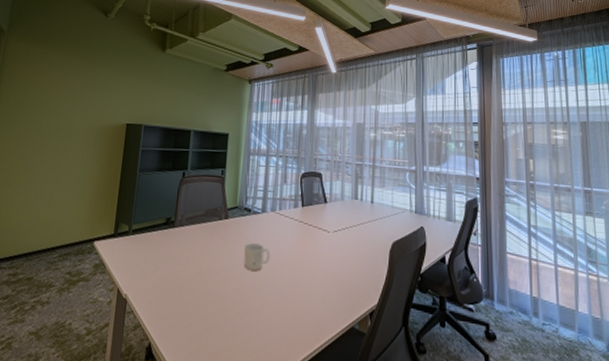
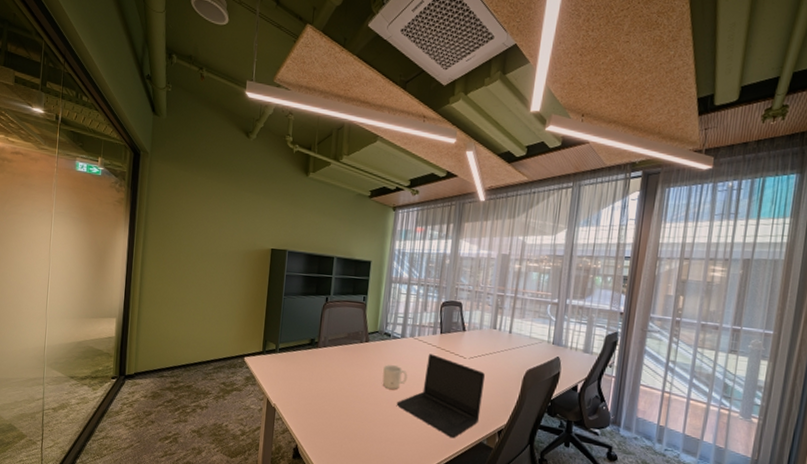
laptop: none [259,229,350,323] -> present [396,353,485,438]

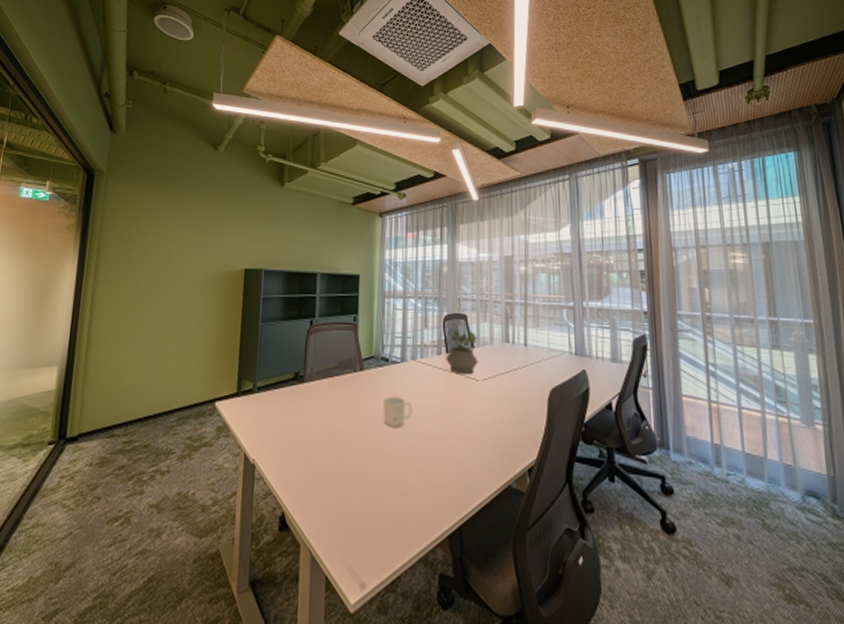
laptop: present [396,353,485,438] -> none [402,378,504,483]
potted plant: none [440,313,469,353] -> present [446,328,478,375]

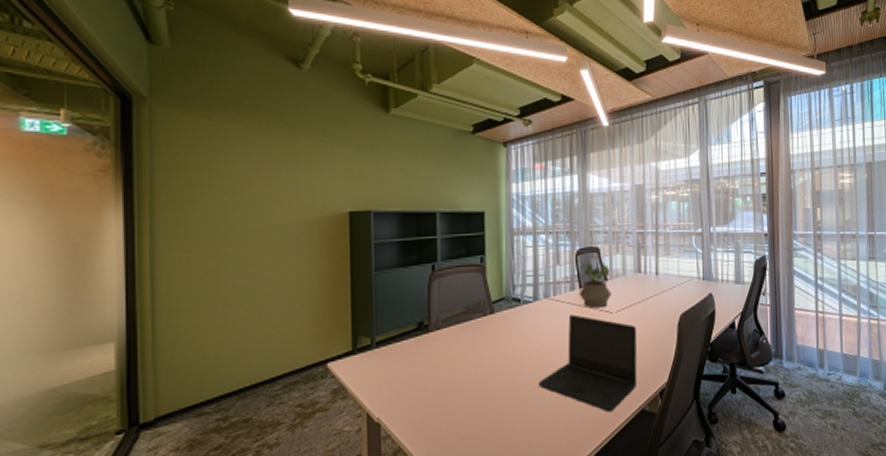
mug: present [383,397,413,428] -> none [517,337,548,368]
laptop: none [402,378,504,483] -> present [538,314,637,411]

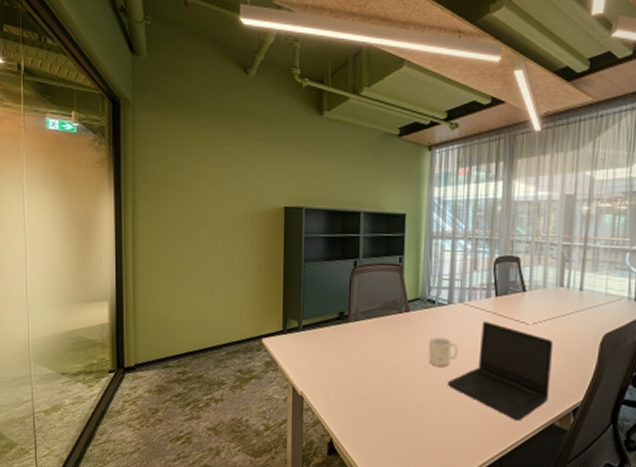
mug: none [517,337,548,368] -> present [428,338,459,368]
potted plant: present [579,262,612,309] -> none [495,271,529,318]

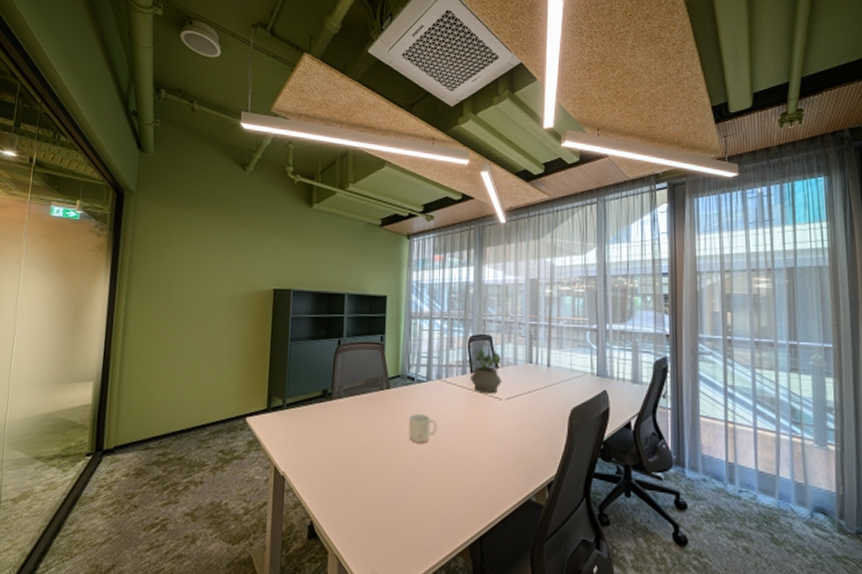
laptop: present [447,321,553,420] -> none [427,397,525,496]
potted plant: none [495,271,529,318] -> present [470,349,502,394]

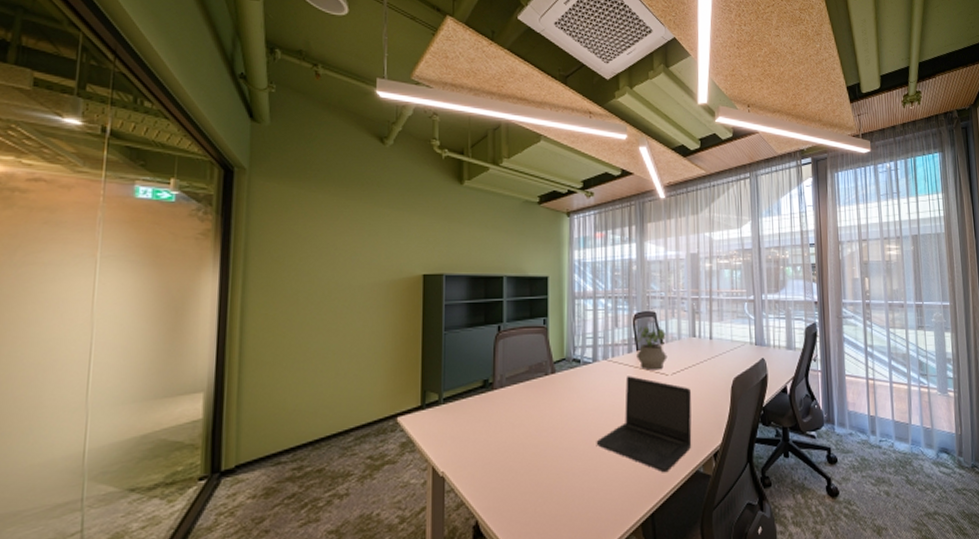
mug: present [409,414,438,444] -> none [576,397,606,427]
laptop: none [427,397,525,496] -> present [596,376,692,472]

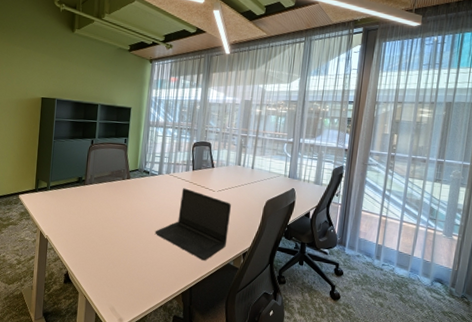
potted plant: present [636,326,667,371] -> none [192,152,217,187]

